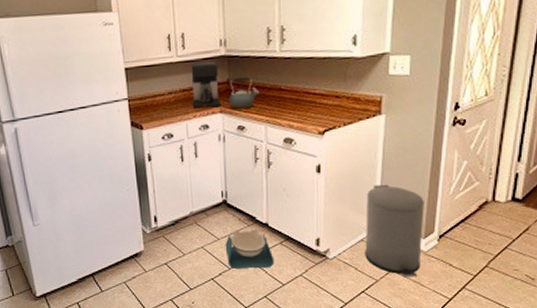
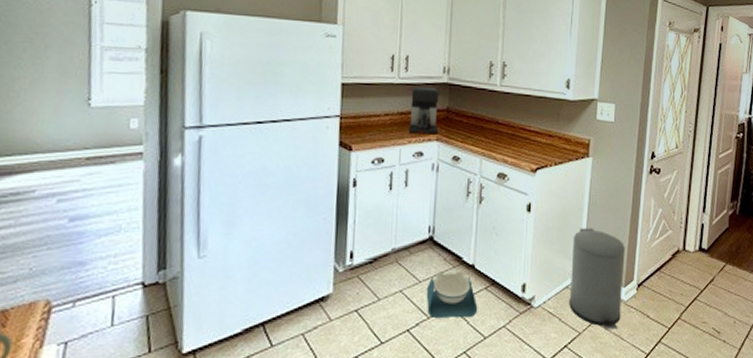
kettle: present [228,76,260,109] -> none [446,106,478,139]

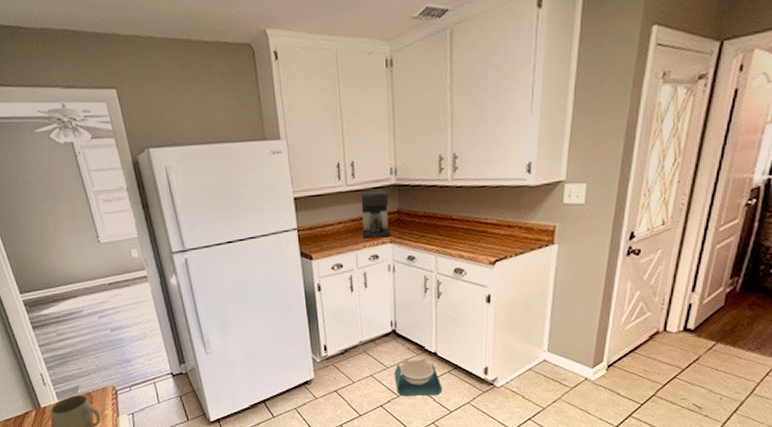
pedal bin: present [569,228,625,330] -> none [533,314,594,406]

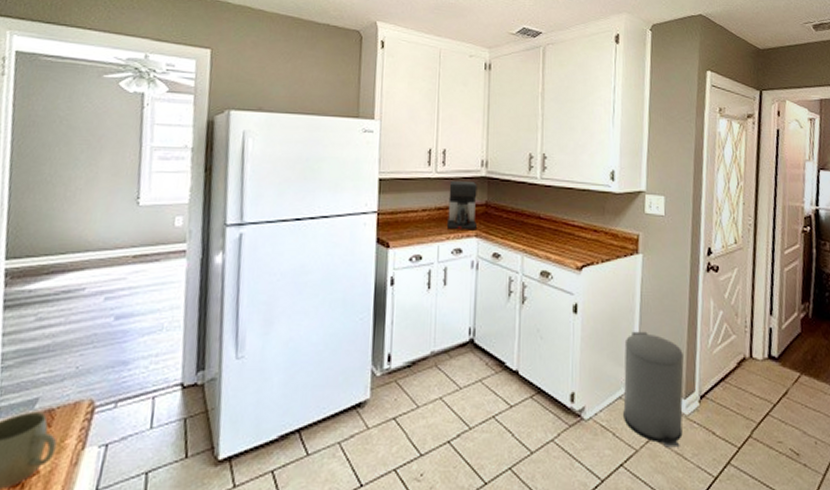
pet bowl: present [394,358,443,396] -> none [467,377,523,428]
pedal bin: none [533,314,594,406] -> present [623,331,684,448]

